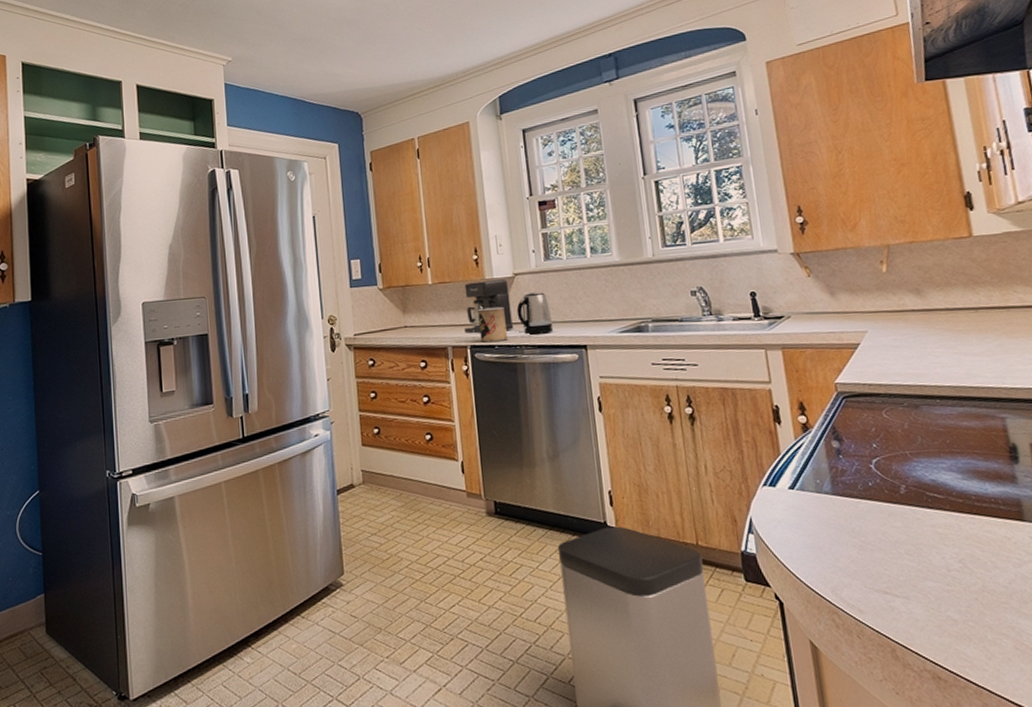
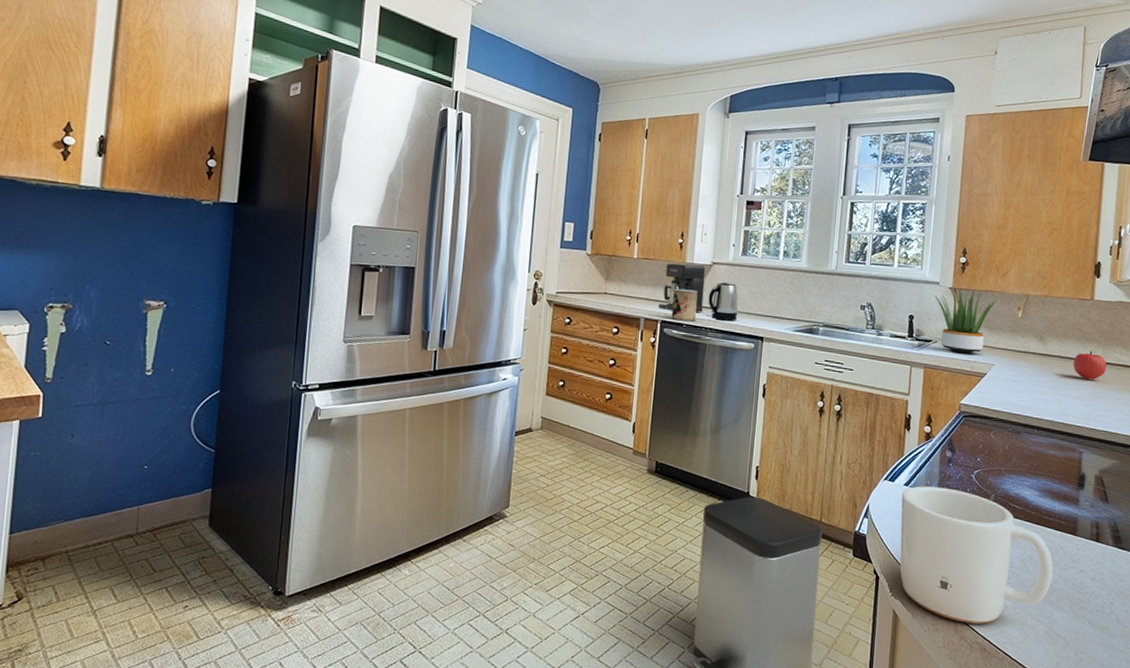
potted plant: none [776,248,852,326] -> present [935,287,997,354]
mug: none [789,484,1007,647] -> present [900,486,1053,624]
fruit: none [965,295,1011,330] -> present [1073,350,1107,380]

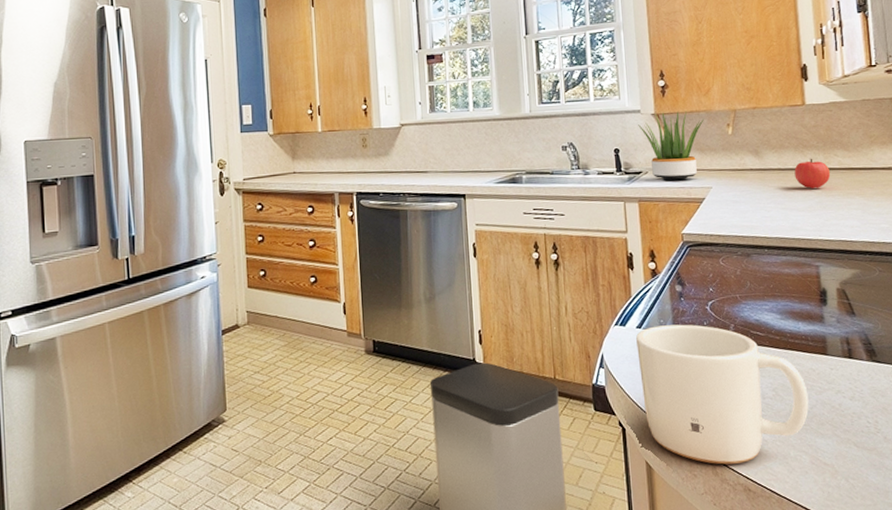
coffee maker: present [658,263,706,313] -> none [350,129,399,182]
tin can: present [671,288,698,322] -> none [365,155,392,190]
kettle: present [708,281,738,321] -> none [401,142,436,183]

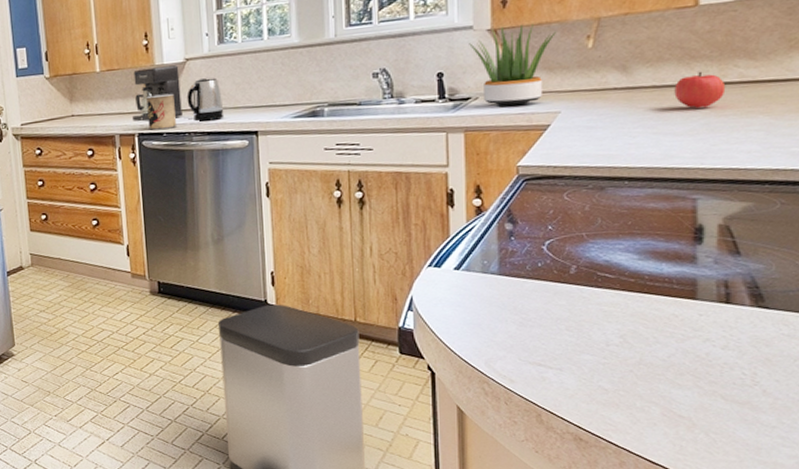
coffee maker: none [350,129,399,182] -> present [131,65,184,122]
tin can: none [365,155,392,190] -> present [146,93,176,130]
kettle: none [401,142,436,183] -> present [186,77,225,122]
mug: present [636,324,809,465] -> none [453,265,666,413]

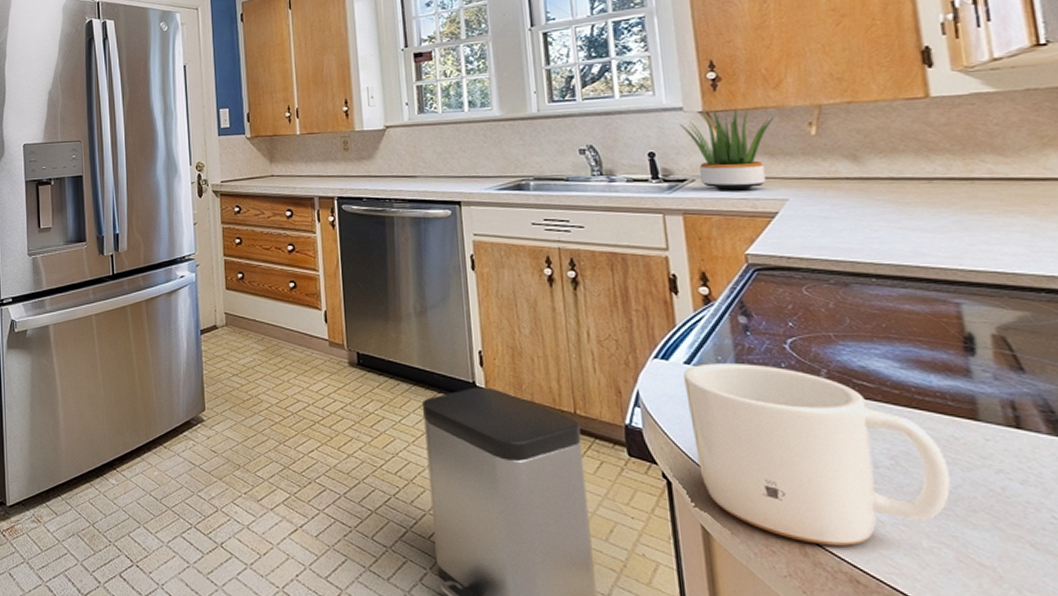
coffee maker: present [131,65,184,122] -> none [331,132,384,186]
tin can: present [146,93,176,130] -> none [346,159,376,195]
kettle: present [186,77,225,122] -> none [387,145,426,189]
mug: none [453,265,666,413] -> present [684,363,951,546]
fruit: present [674,71,726,109] -> none [915,164,976,204]

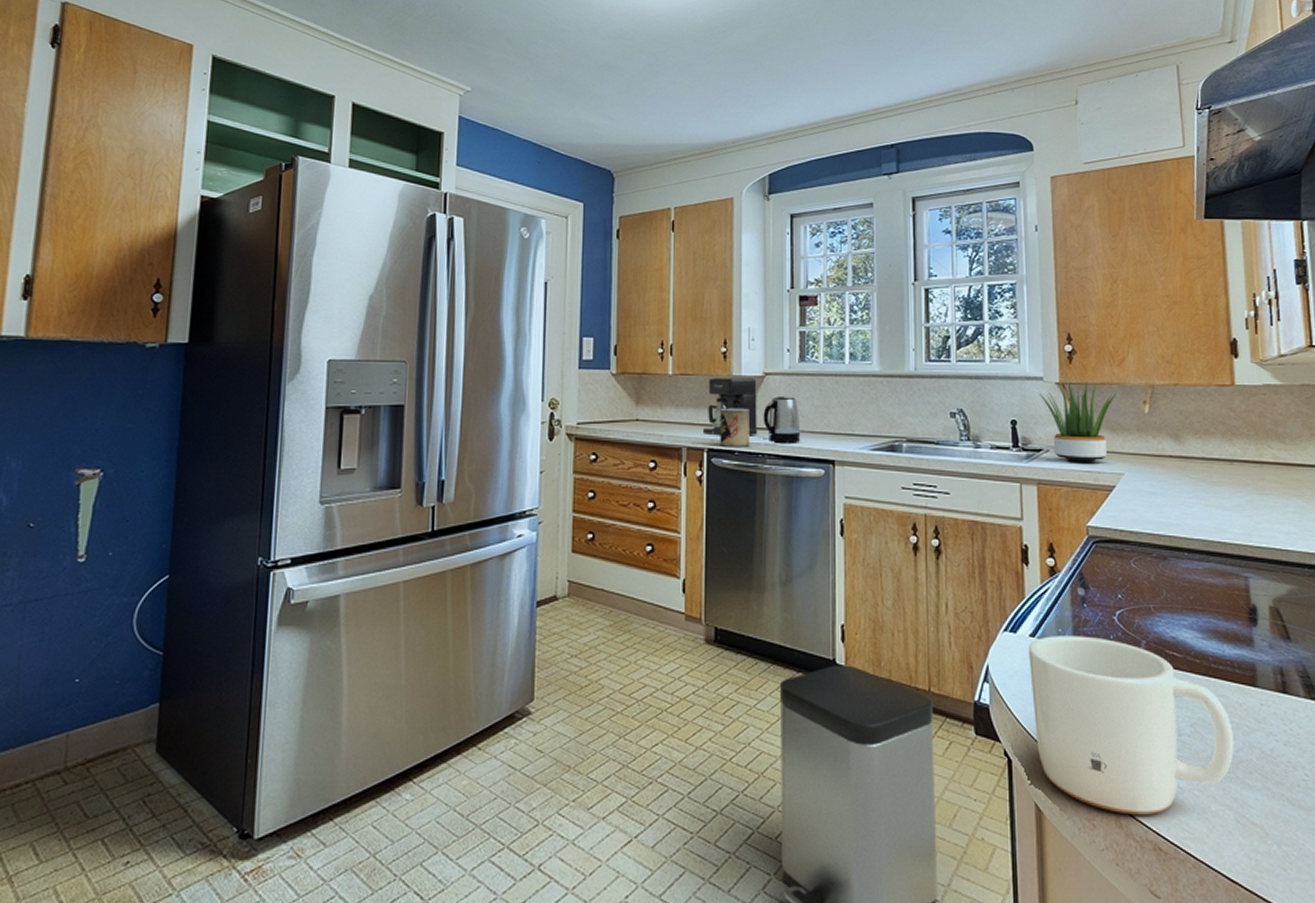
coffee maker: none [331,132,384,186] -> present [702,377,758,436]
tin can: none [346,159,376,195] -> present [720,407,750,447]
kettle: none [387,145,426,189] -> present [763,395,801,443]

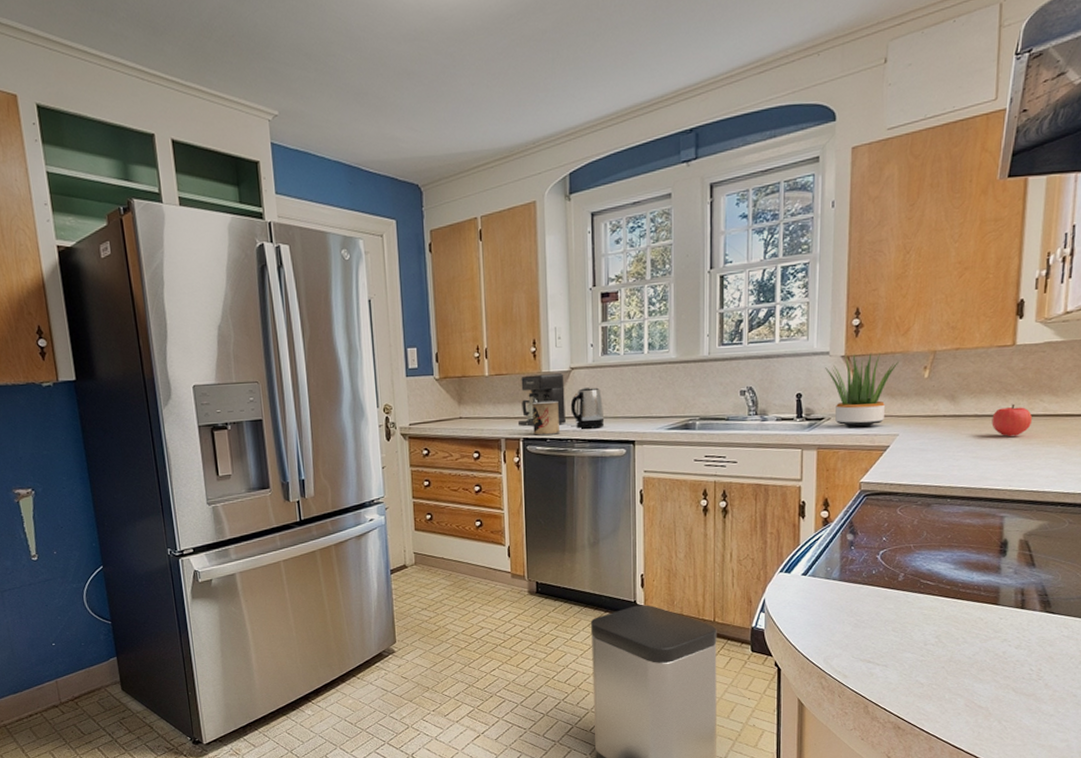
mug: present [1029,636,1234,815] -> none [800,572,973,704]
fruit: none [1221,448,1264,484] -> present [991,403,1033,437]

